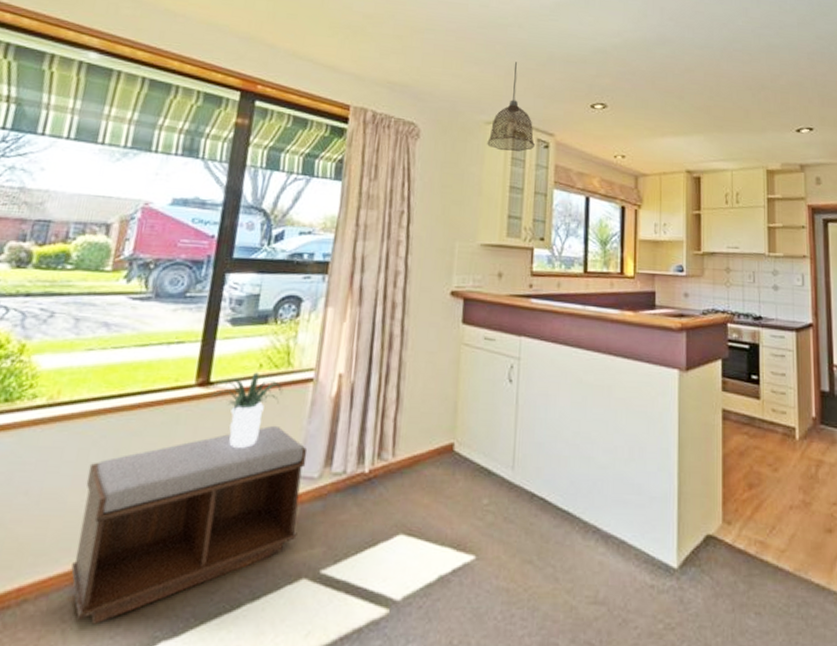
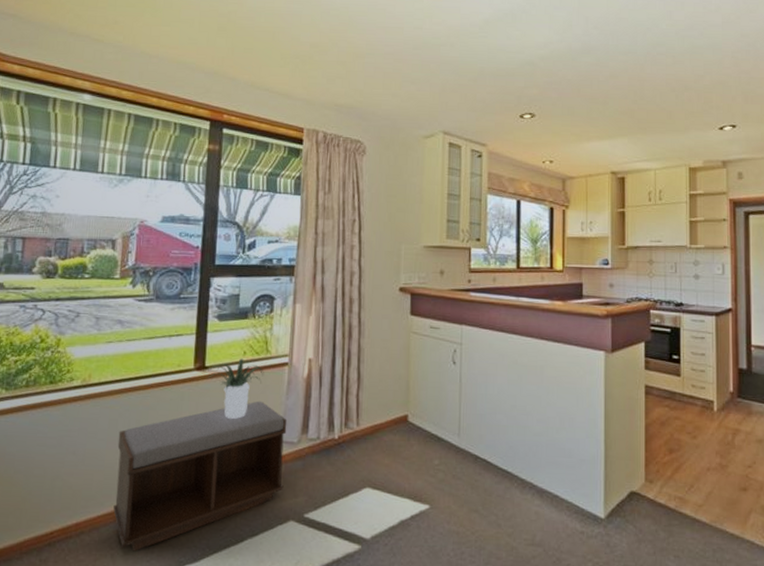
pendant lamp: present [487,62,535,151] -> none [426,79,469,162]

